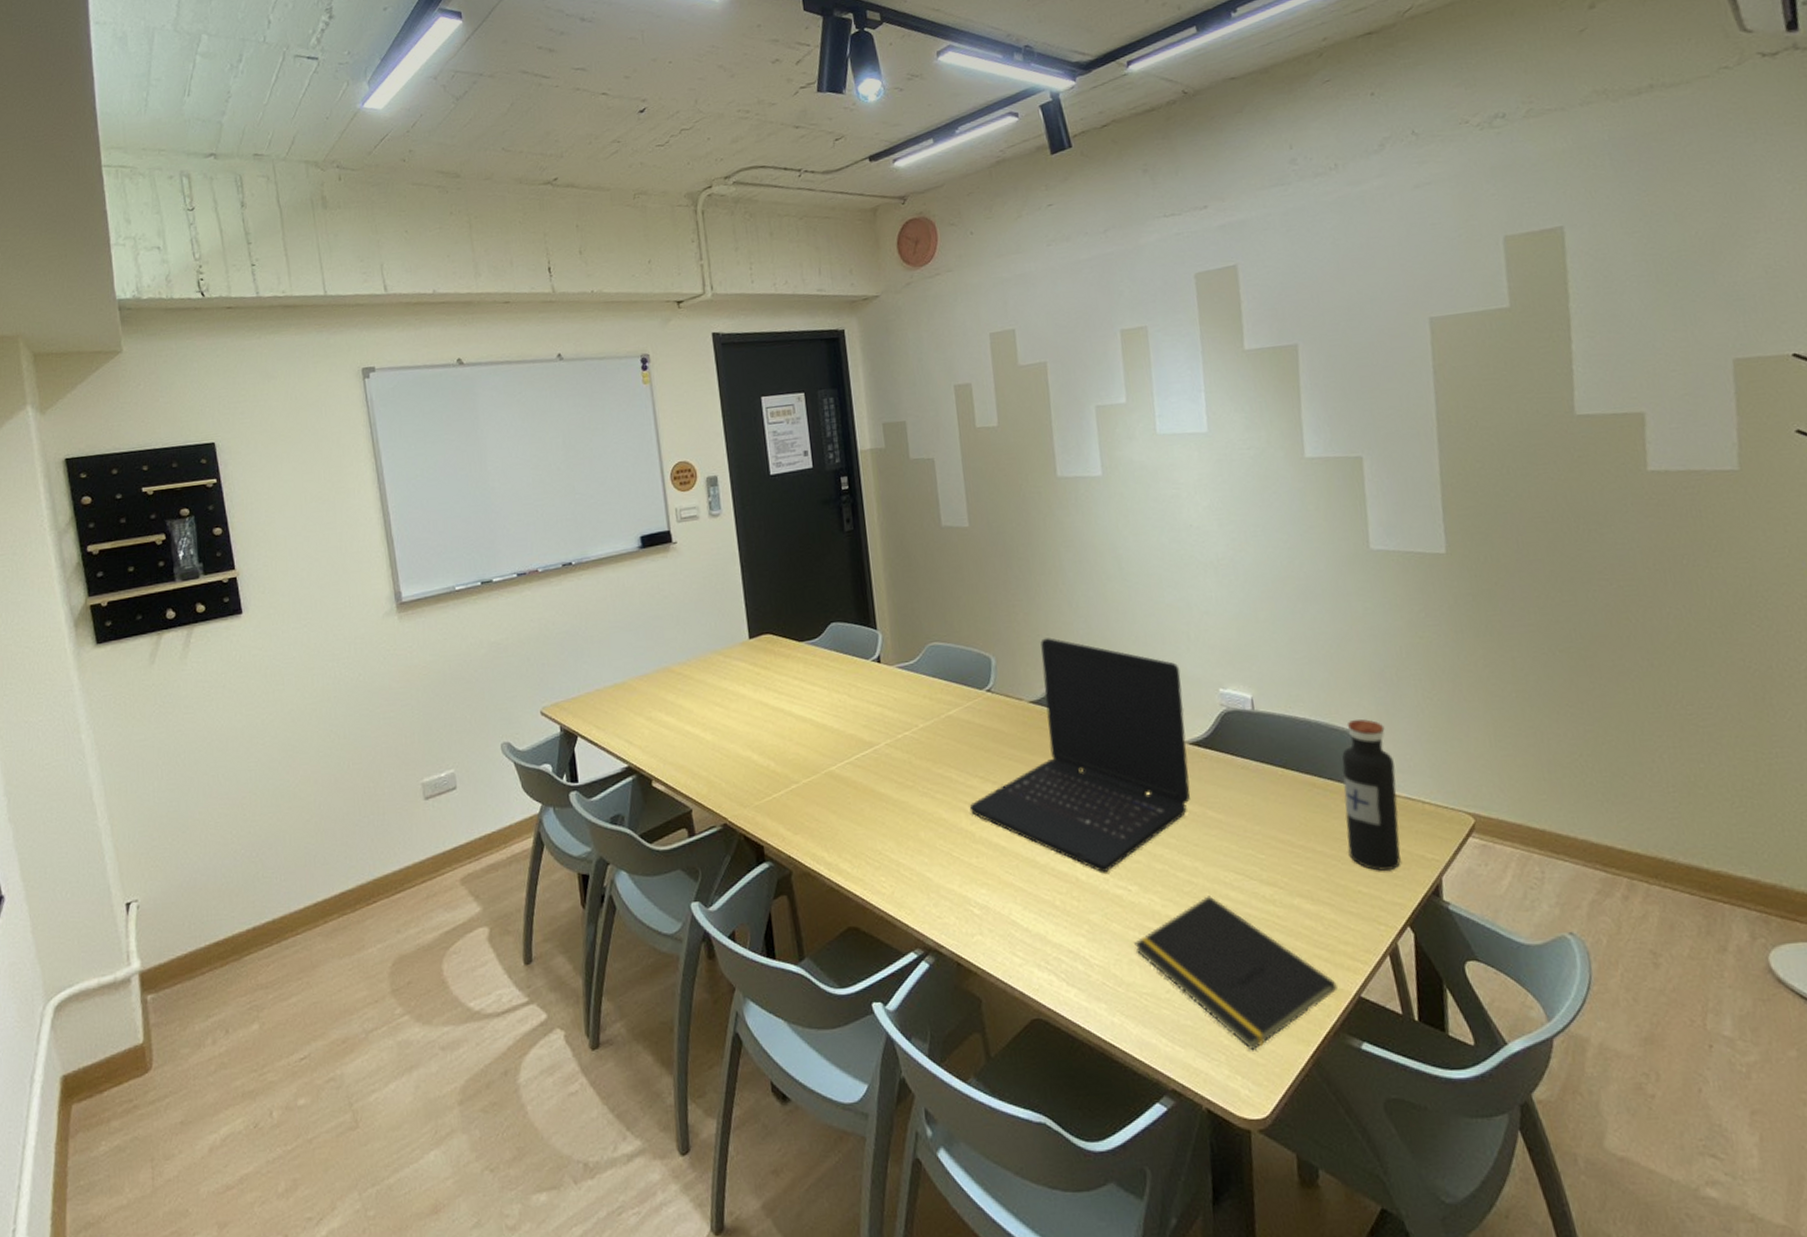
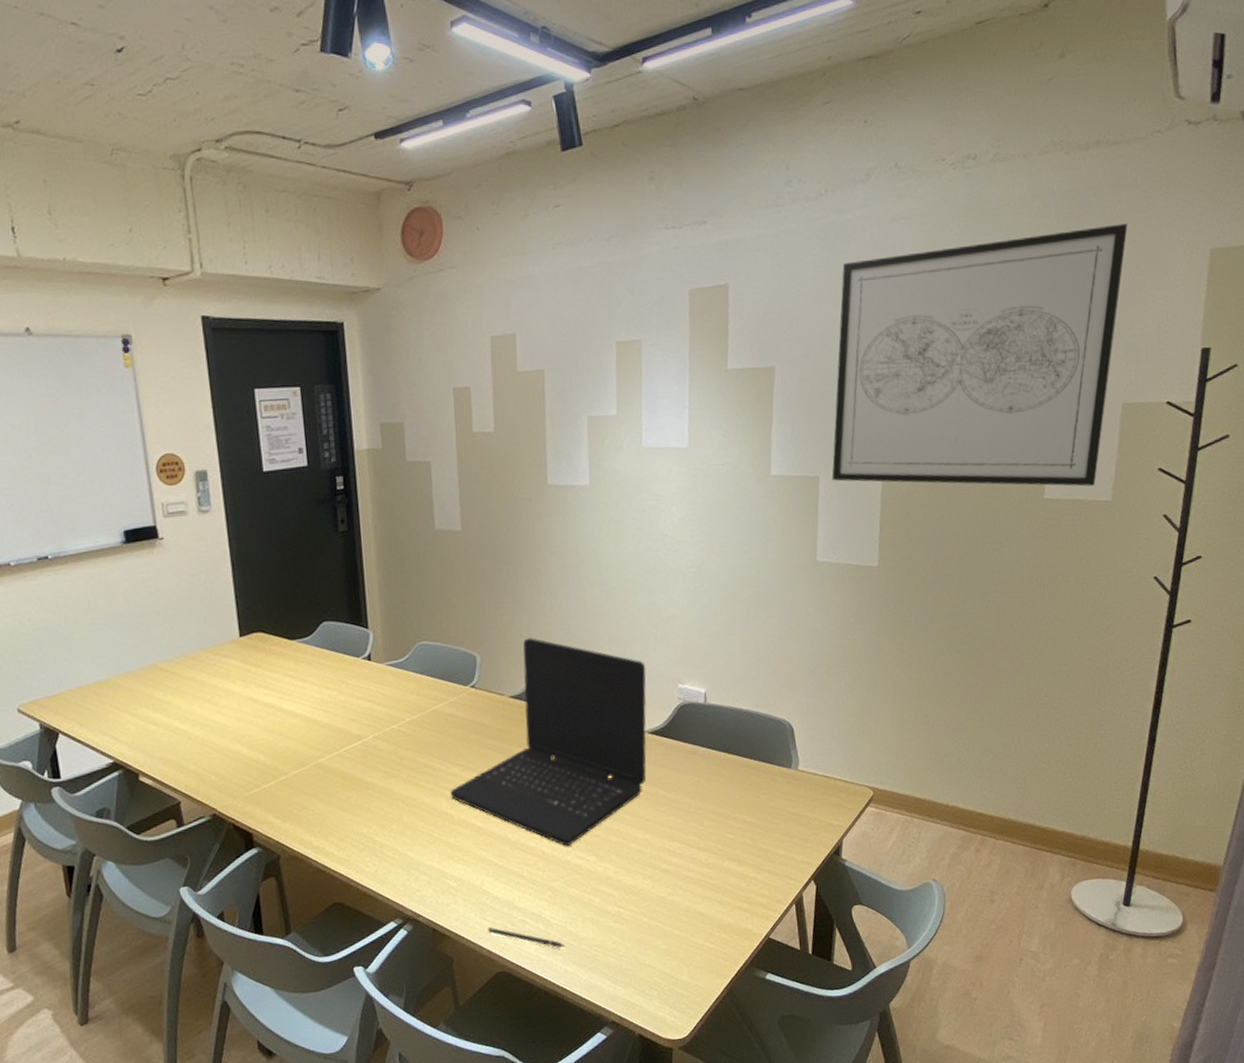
pen: none [1019,964,1110,994] -> present [488,927,566,948]
notepad: present [1134,896,1338,1051] -> none [589,862,752,986]
water bottle: present [1342,719,1401,871] -> none [772,710,816,836]
wall art: none [1364,166,1714,461] -> present [831,224,1128,487]

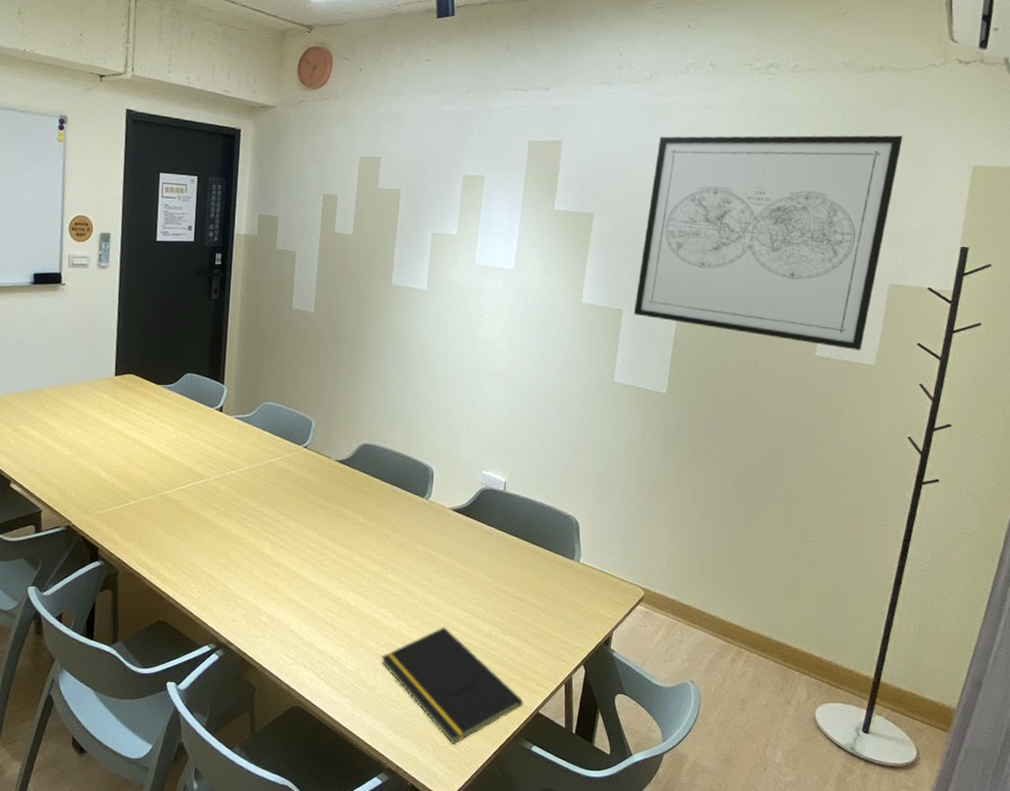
laptop: present [450,638,647,847] -> none [273,412,456,601]
pen: present [488,927,566,948] -> none [289,663,356,692]
notepad: none [589,862,752,986] -> present [381,627,523,745]

